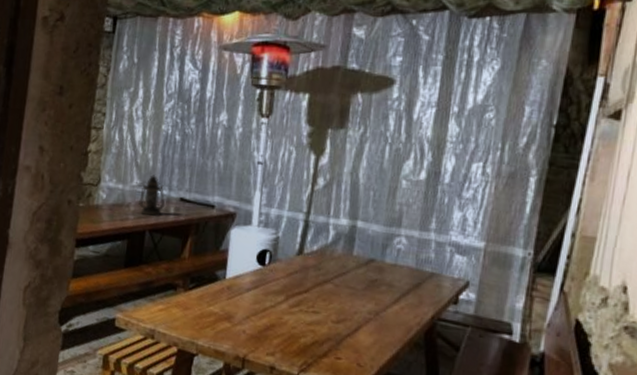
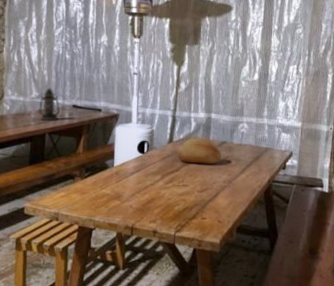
bread: none [307,250,368,288] -> present [177,137,221,164]

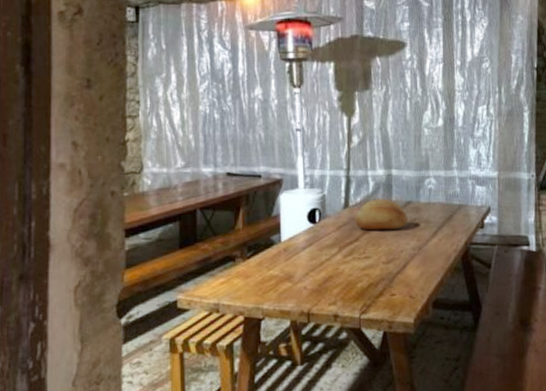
lantern: present [38,88,61,122] -> none [186,154,213,195]

